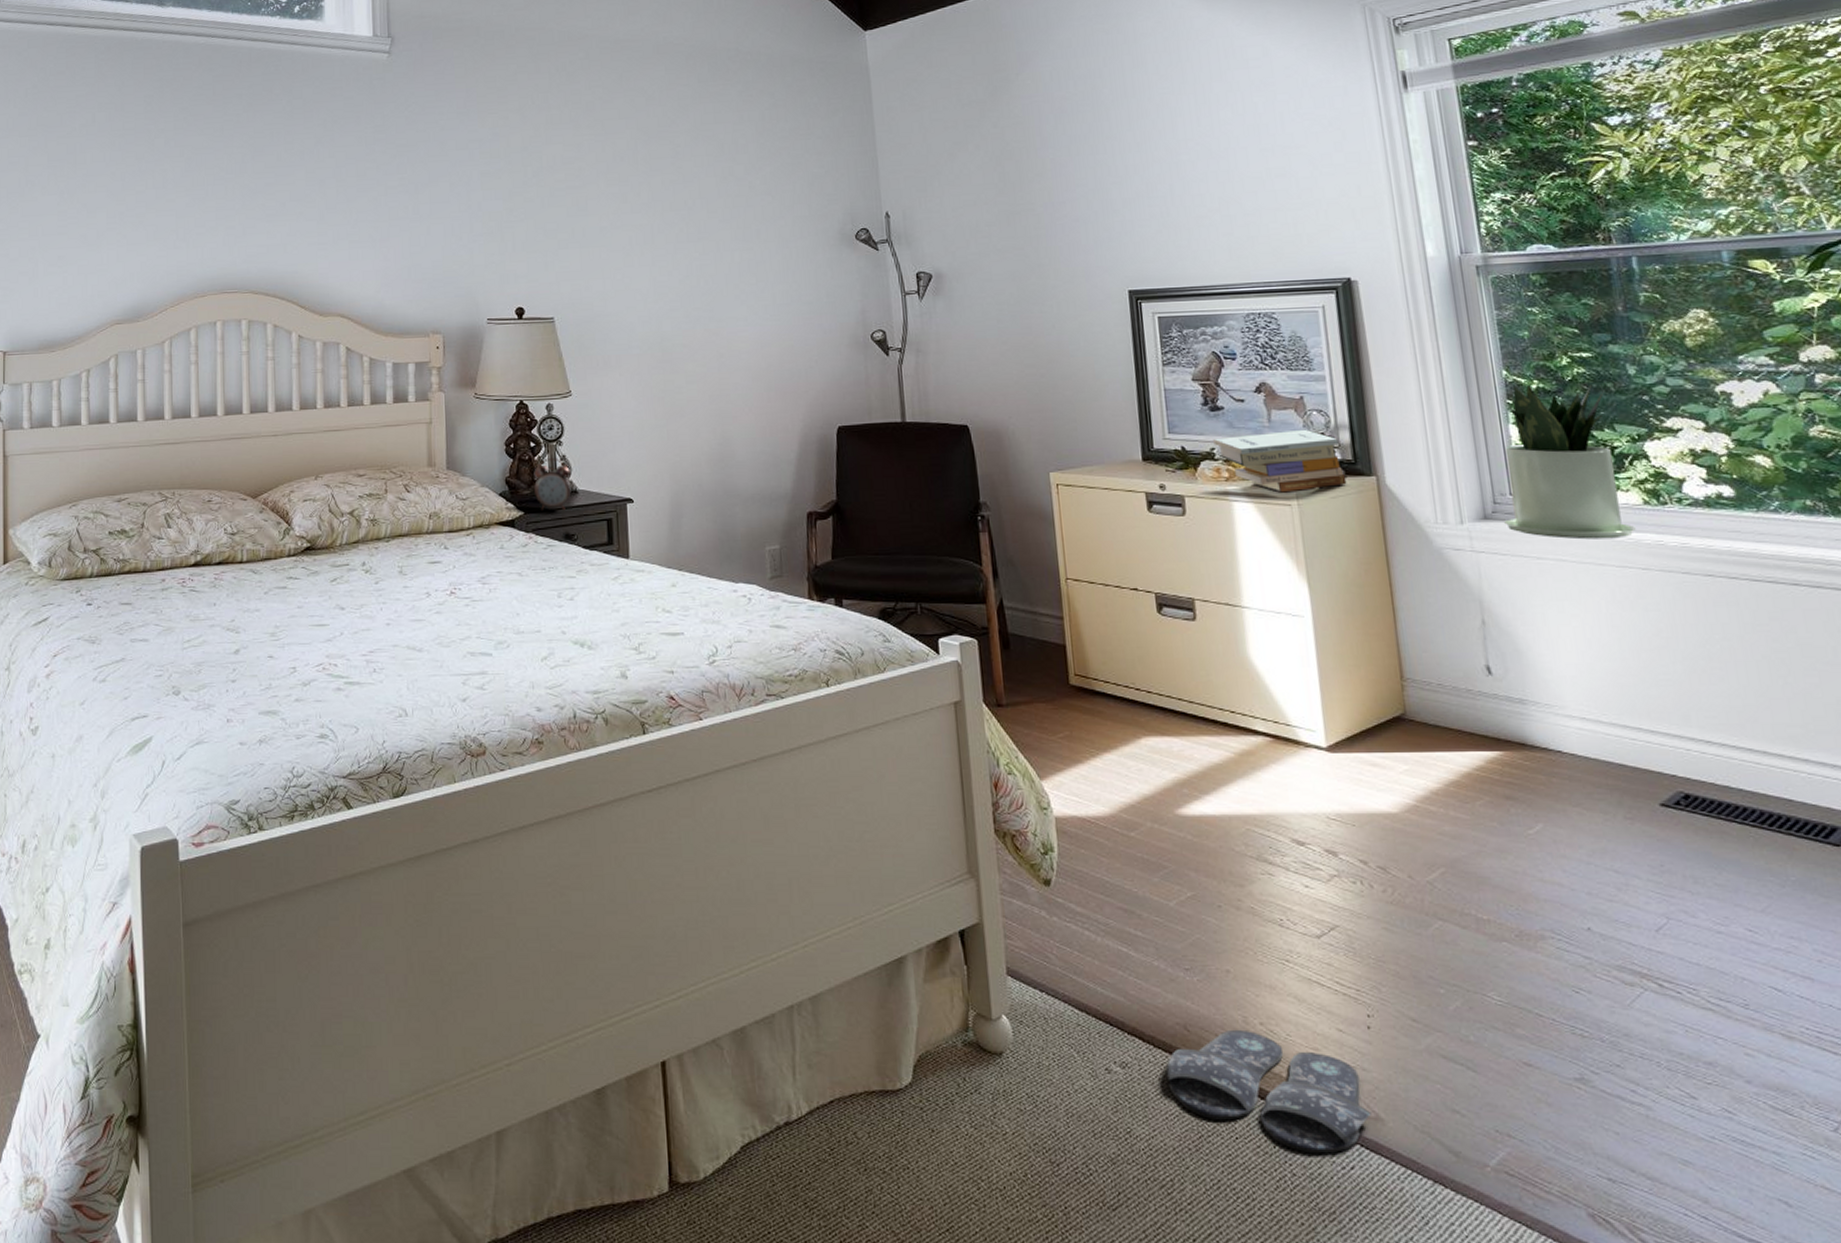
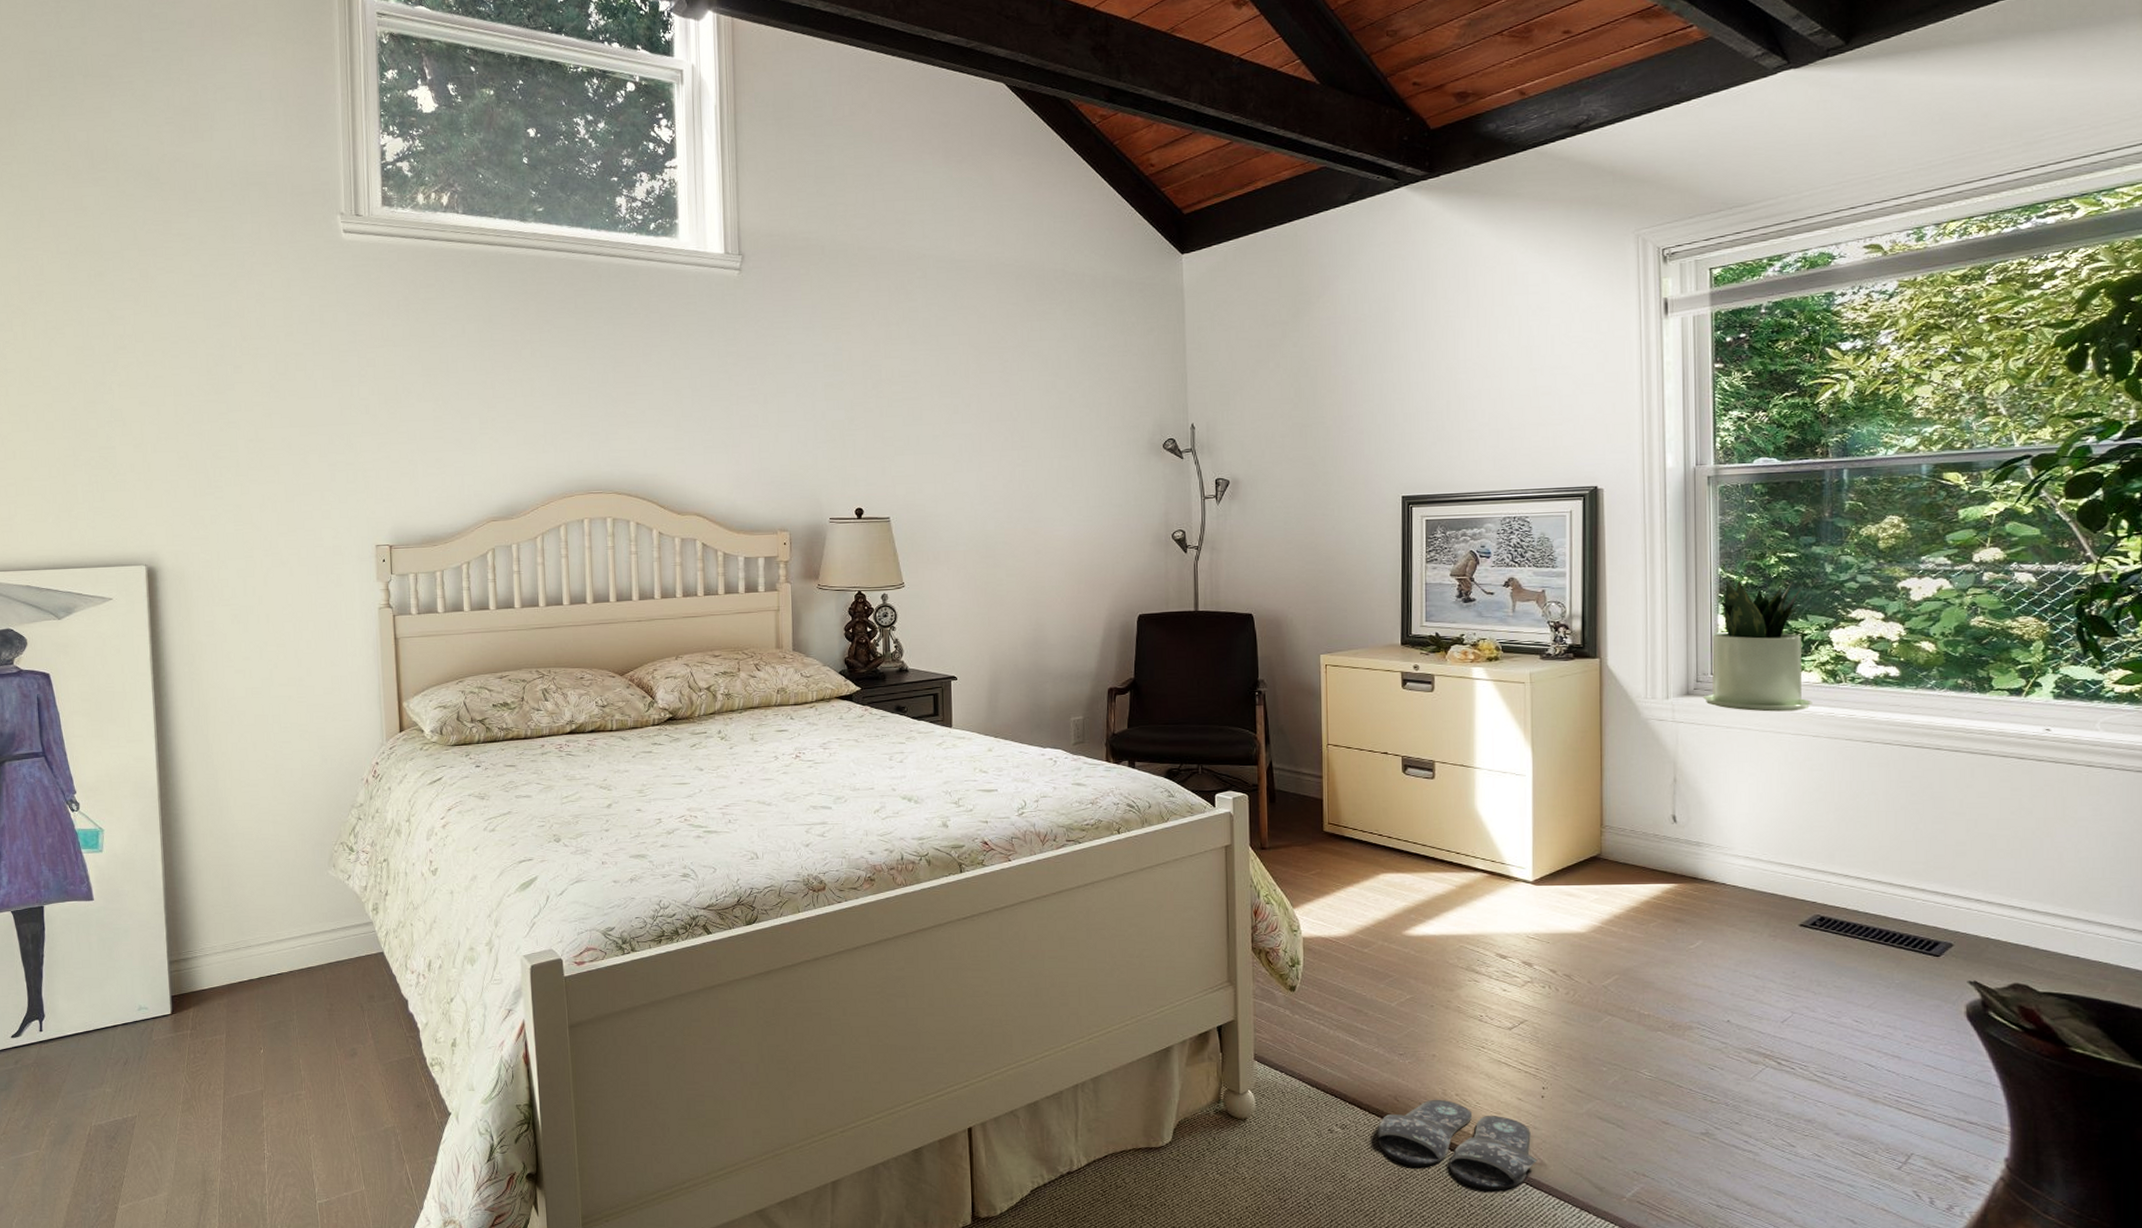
alarm clock: present [534,458,571,511] -> none [870,642,903,687]
books: present [1213,429,1347,493] -> none [1464,618,1574,672]

